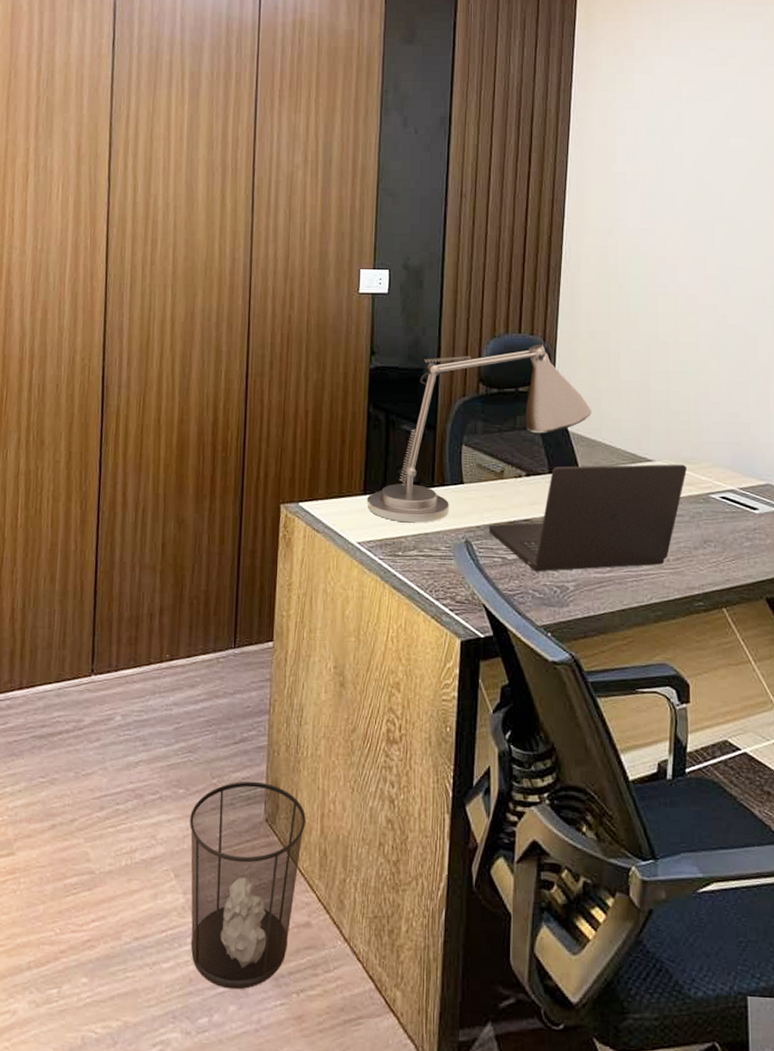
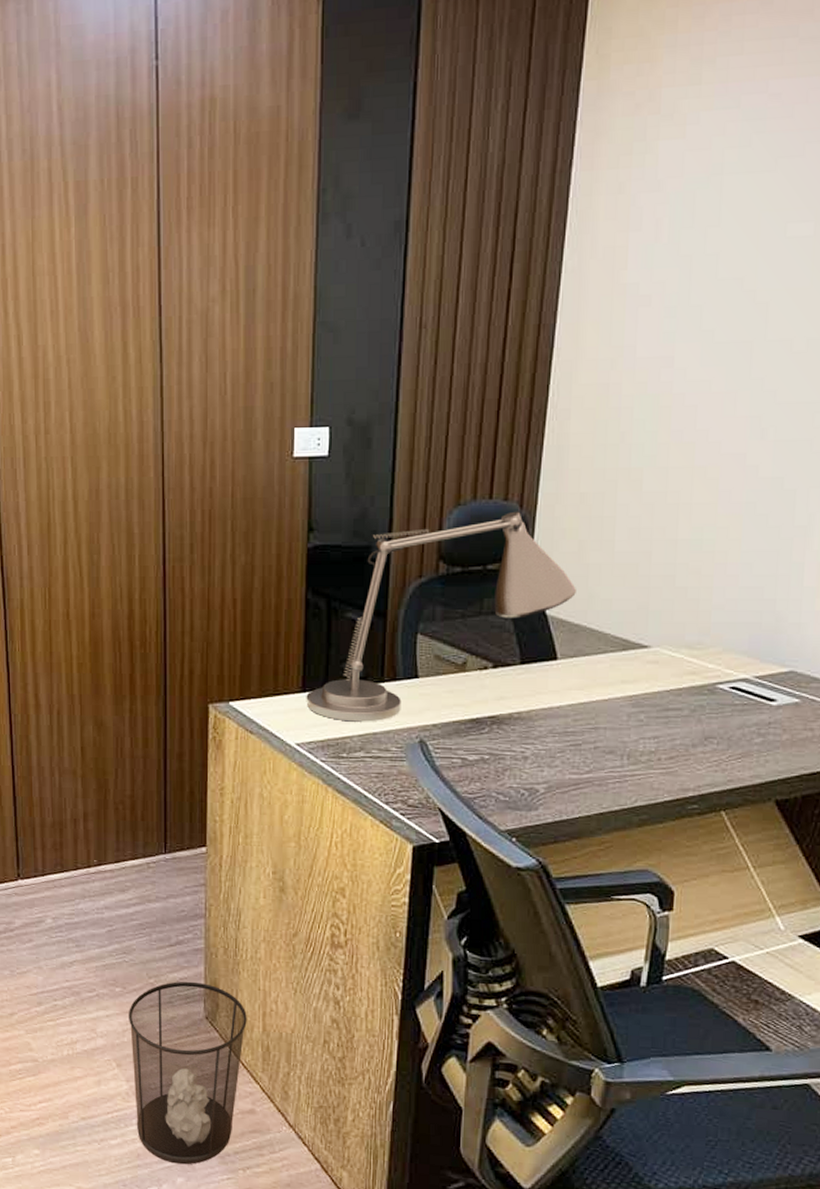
laptop: present [488,464,687,572] -> none [447,650,691,774]

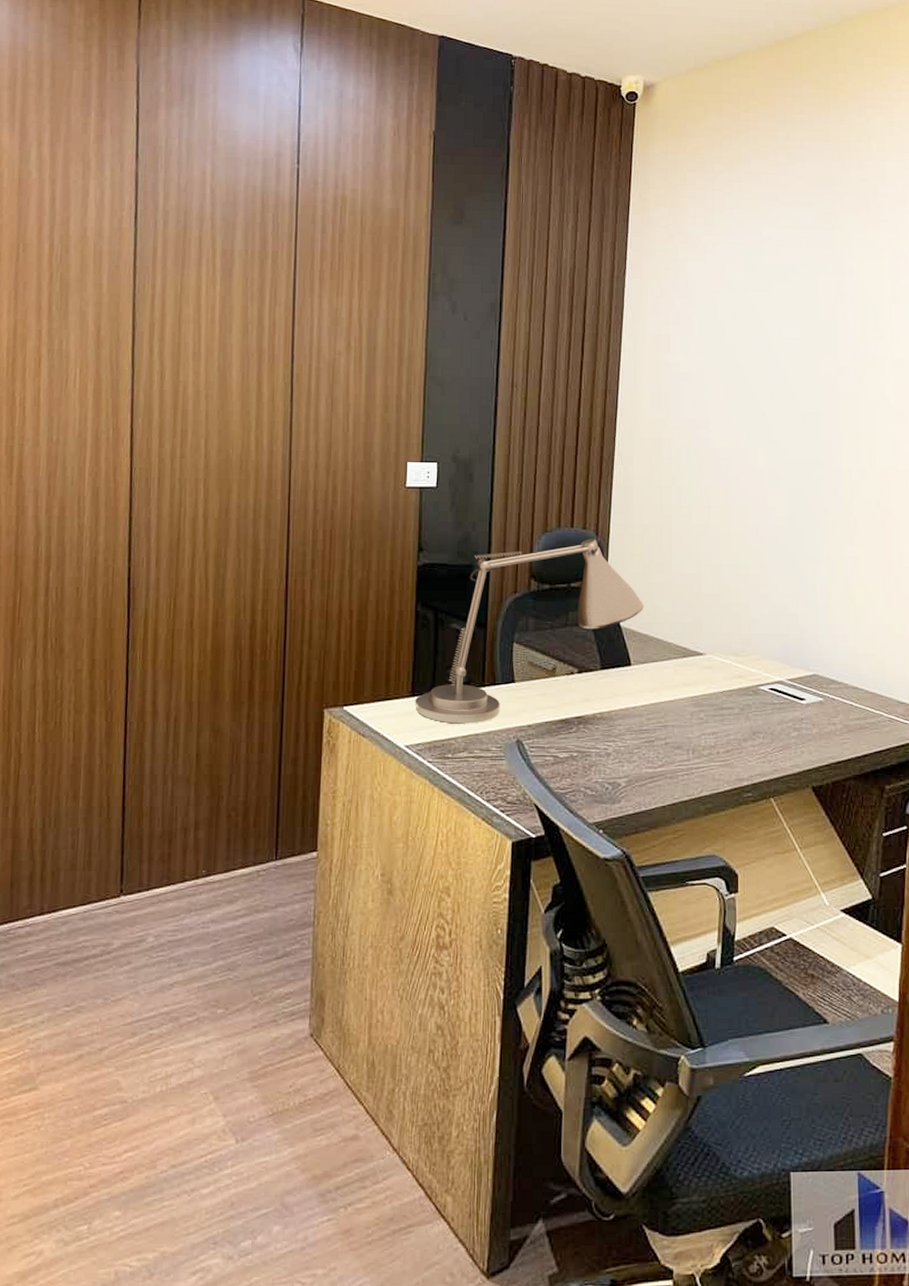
waste bin: present [129,981,247,1165] -> none [230,996,353,1209]

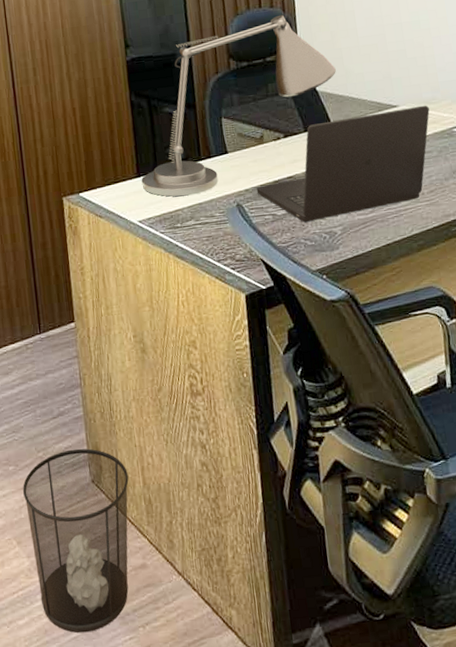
waste bin: none [230,996,353,1209] -> present [23,448,129,633]
laptop: none [540,657,737,769] -> present [256,105,430,223]

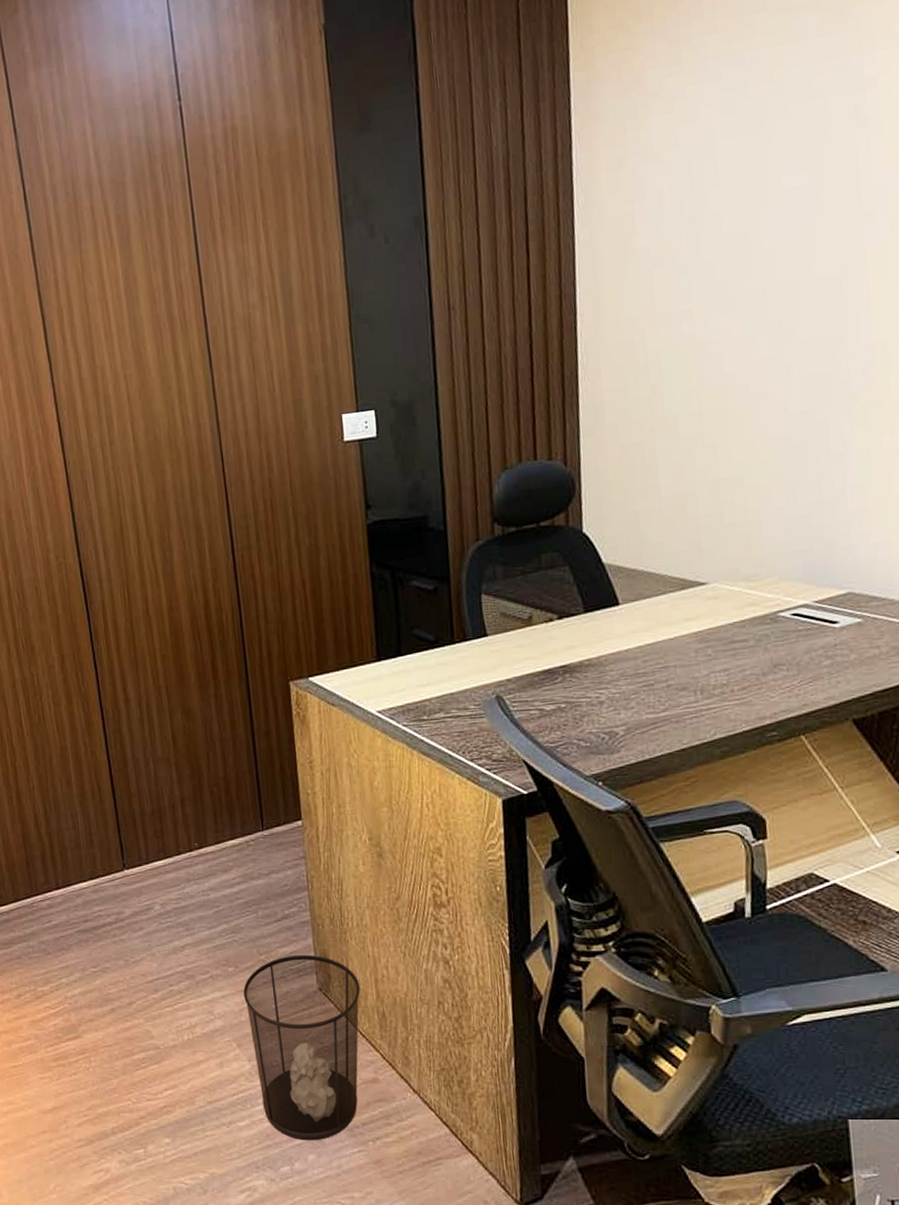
desk lamp: present [141,14,336,197] -> none [381,468,629,685]
laptop: present [256,105,430,223] -> none [520,583,749,720]

